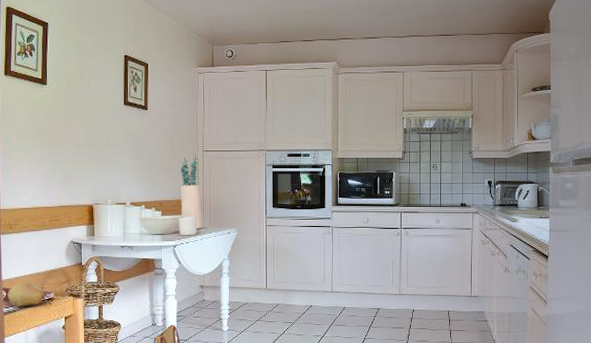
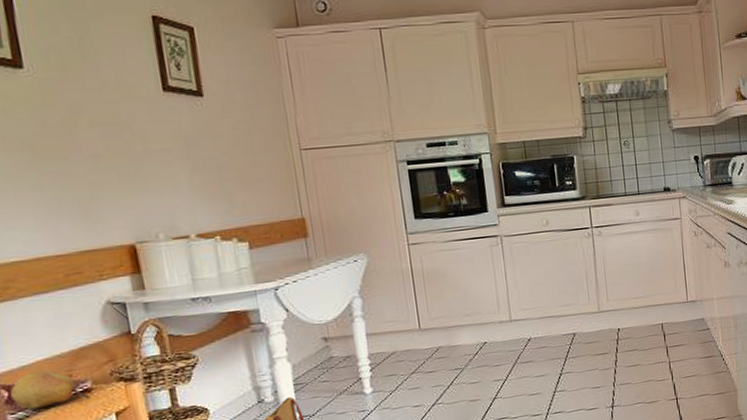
bowl: present [137,215,185,235] -> none [211,243,286,276]
mug: present [179,217,197,236] -> none [276,244,308,273]
vase: present [180,155,202,230] -> none [268,156,314,262]

